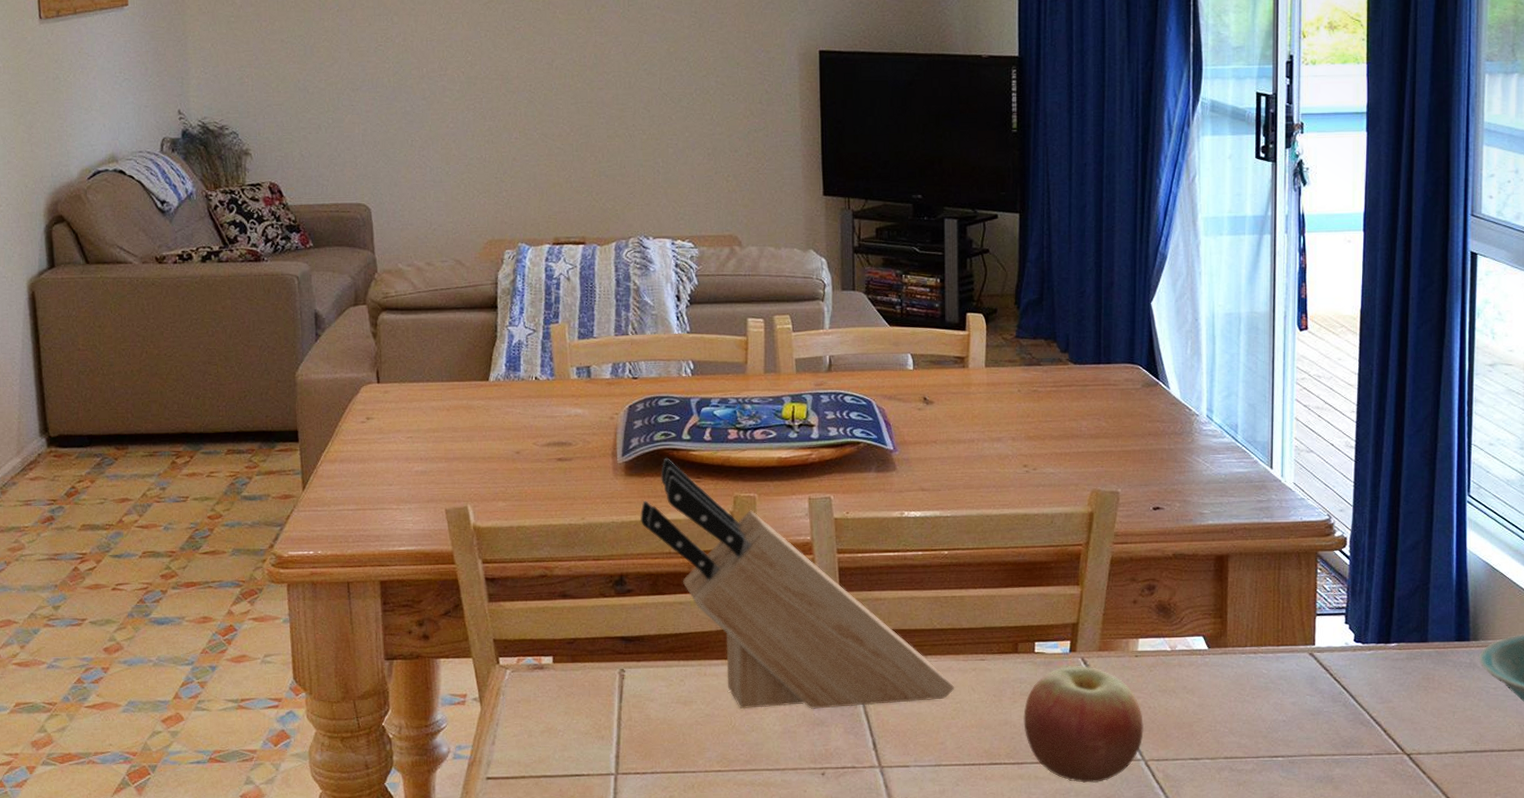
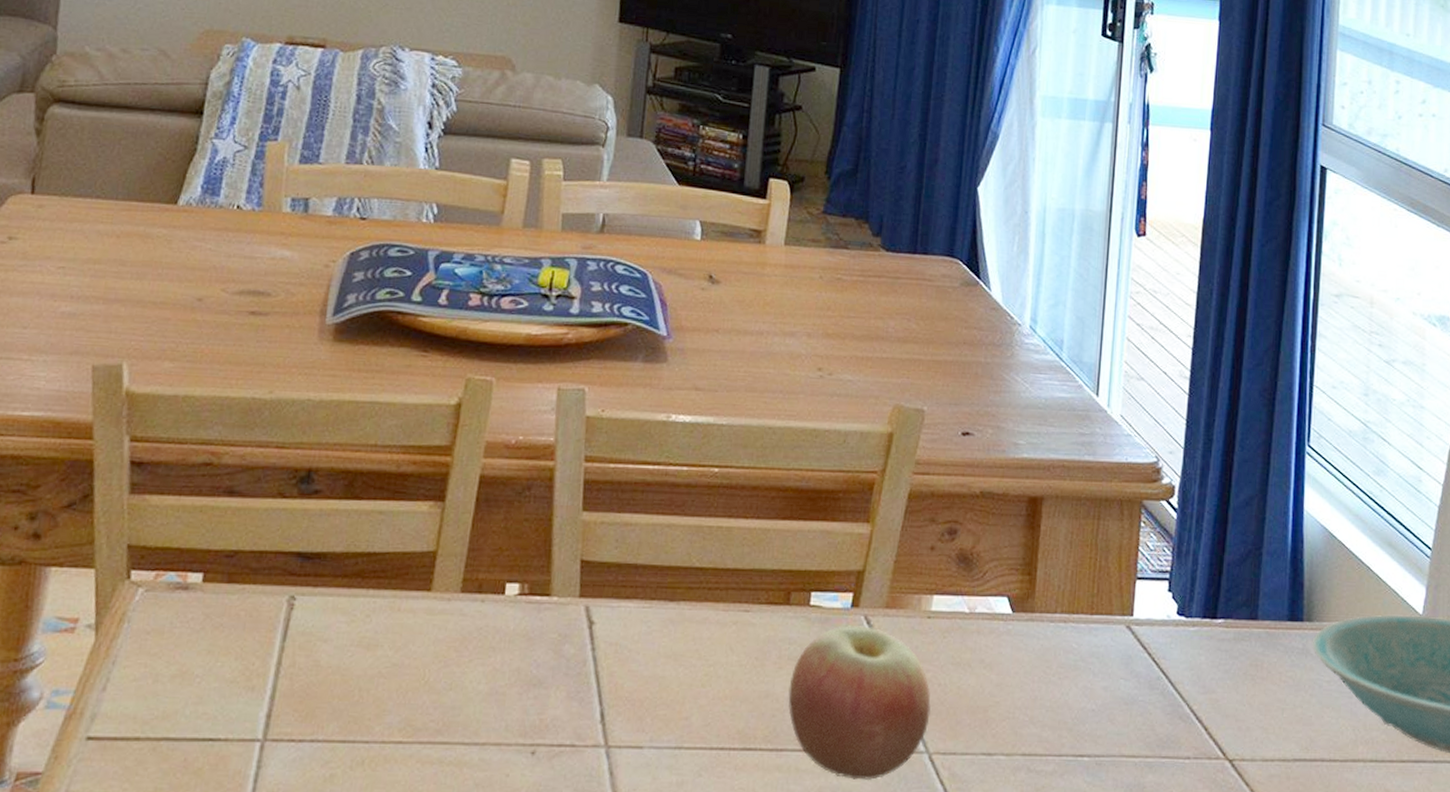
knife block: present [639,457,955,709] -> none [343,322,710,664]

